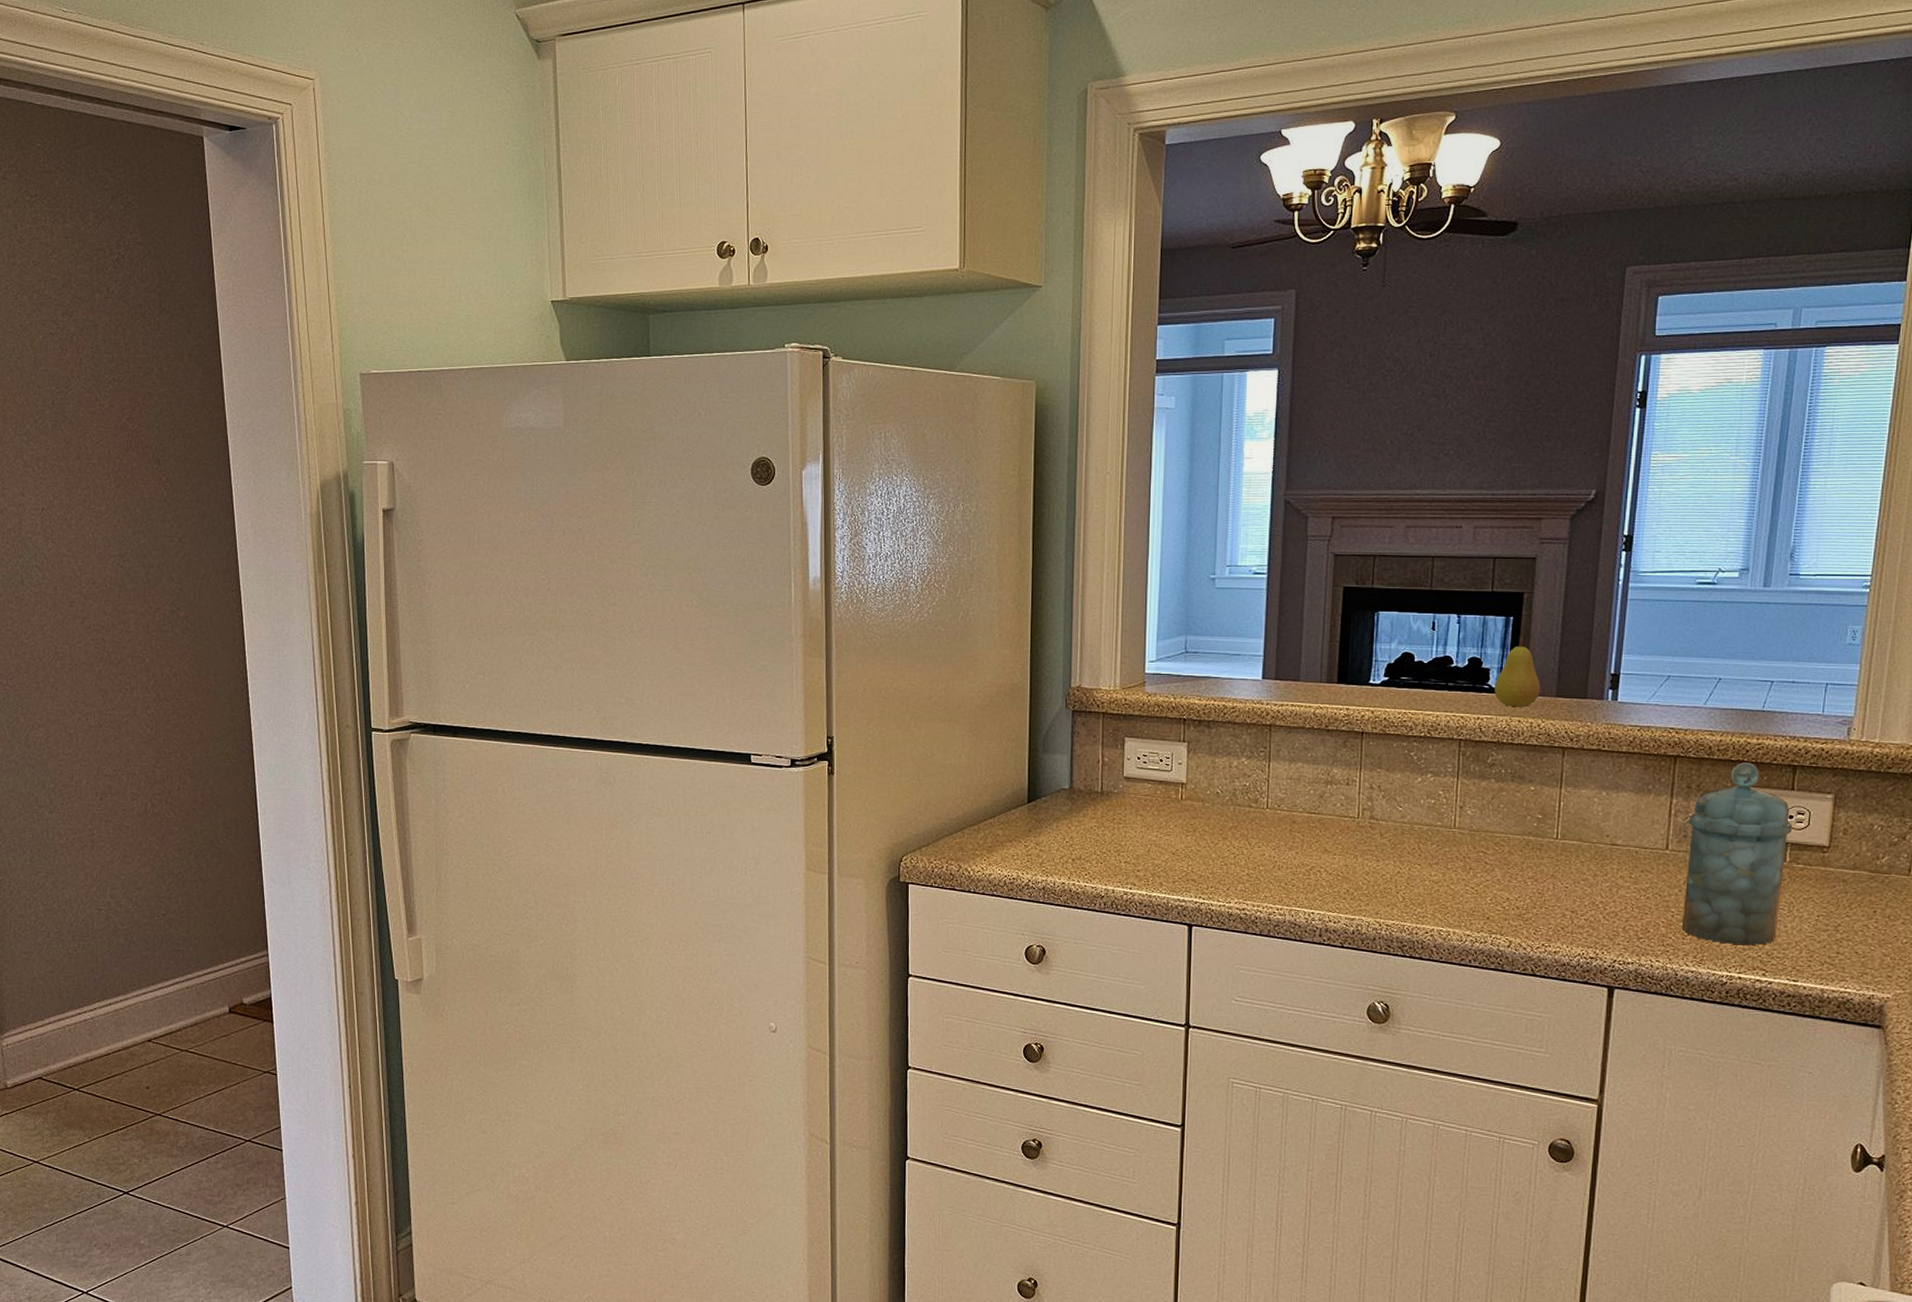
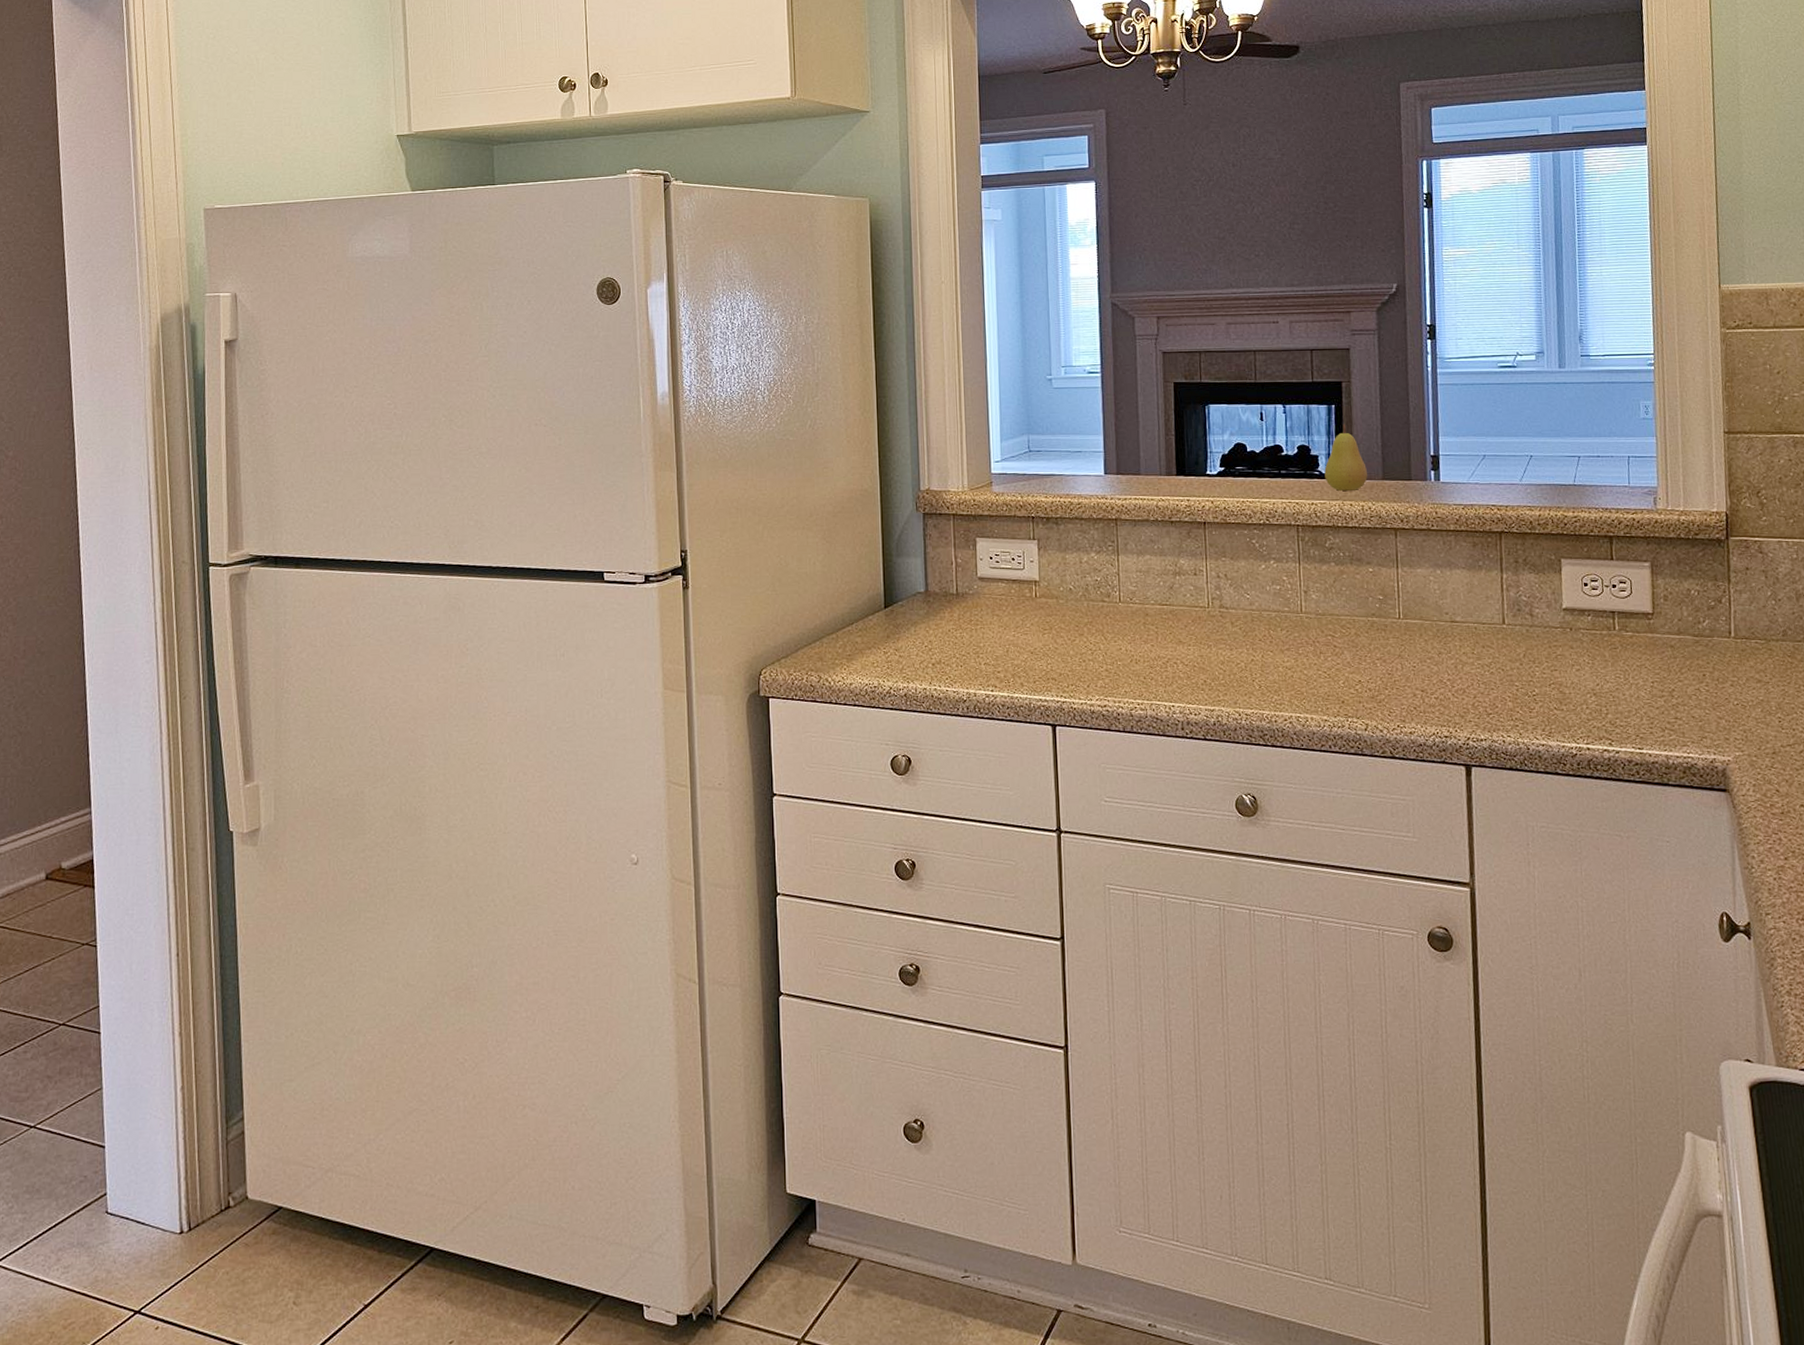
canister: present [1681,762,1793,945] -> none [1520,535,1617,715]

